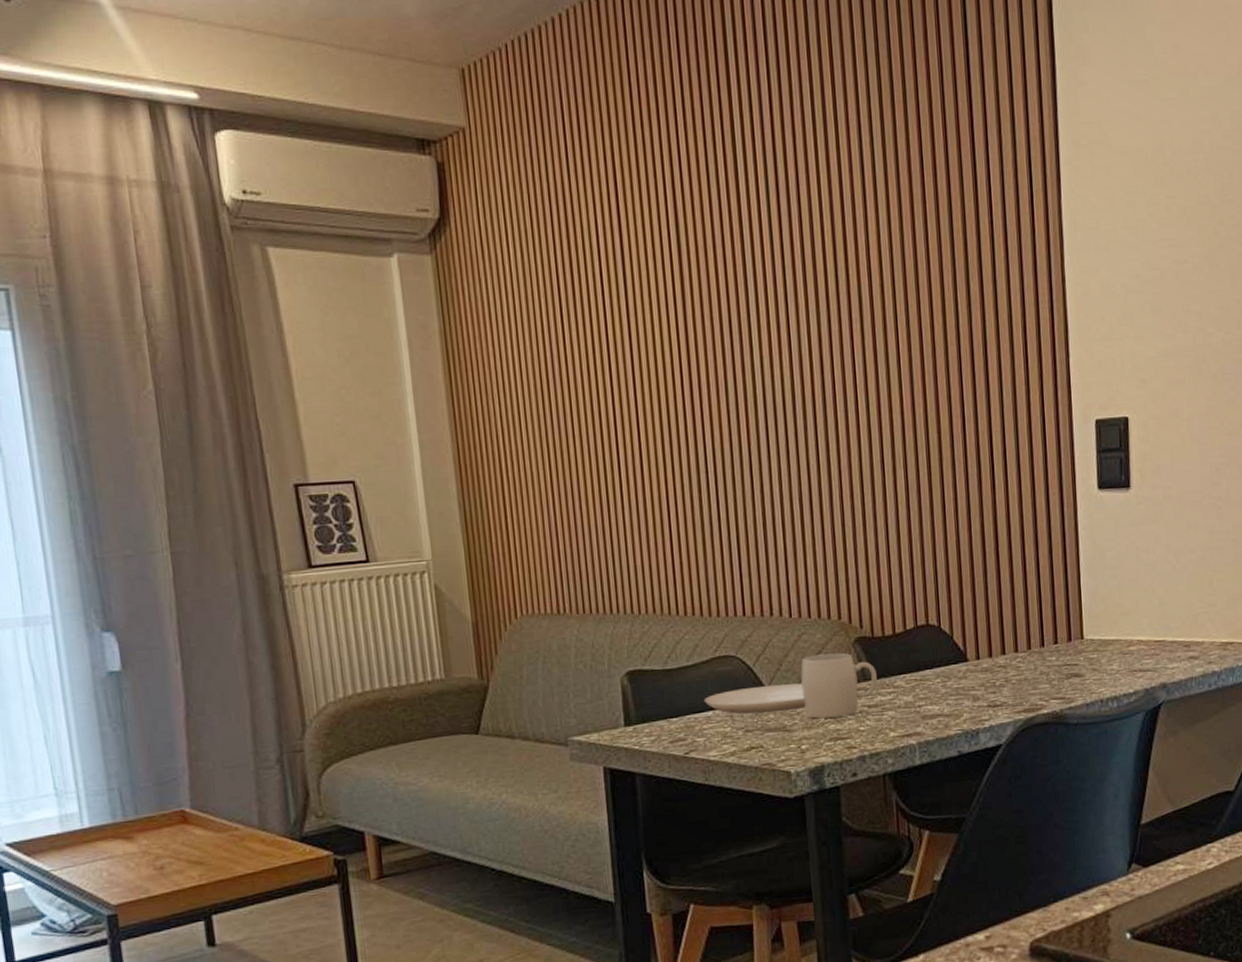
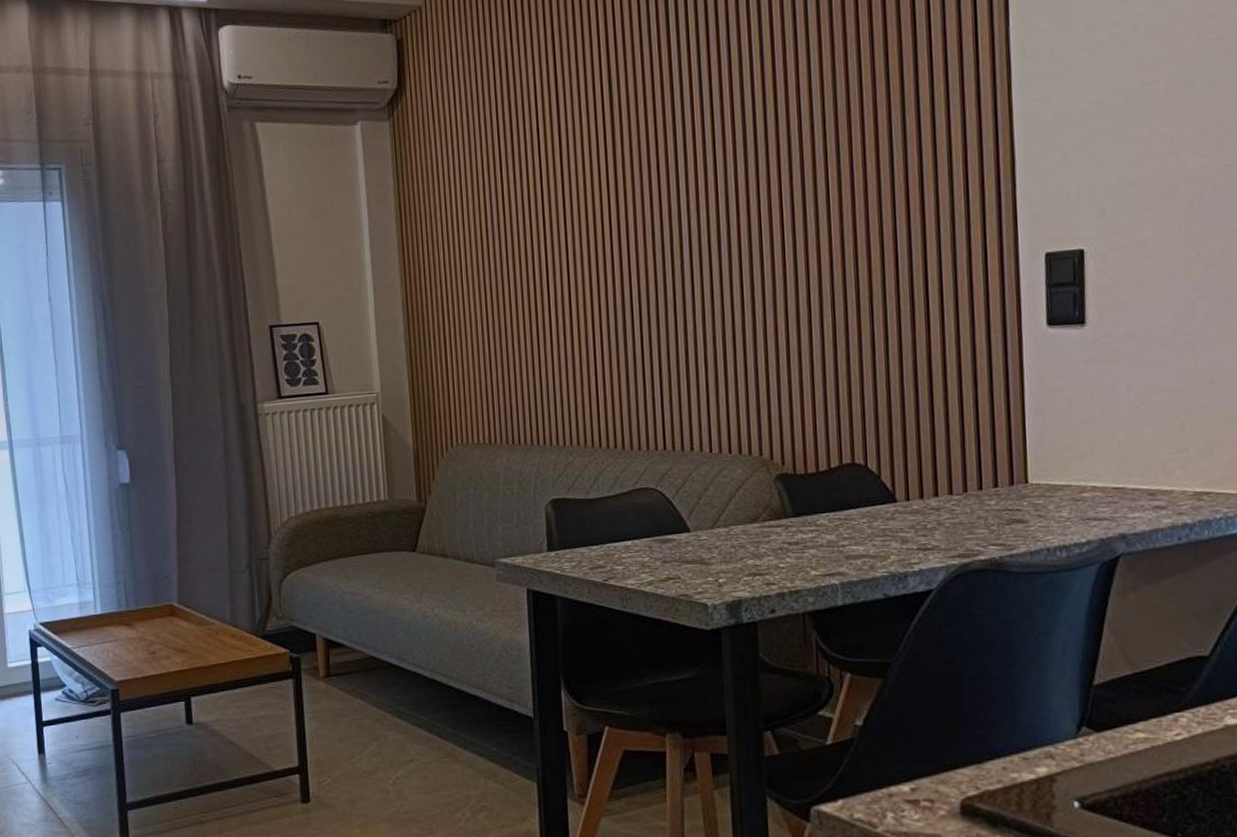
plate: present [704,683,806,714] -> none [623,517,725,545]
mug: present [800,653,877,719] -> none [720,489,799,553]

